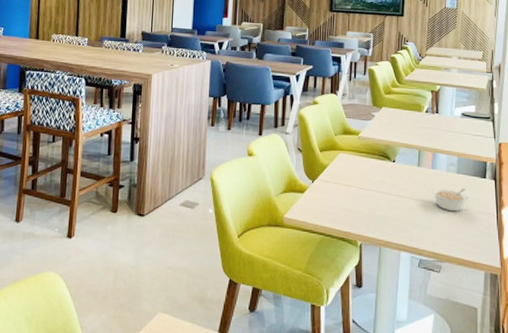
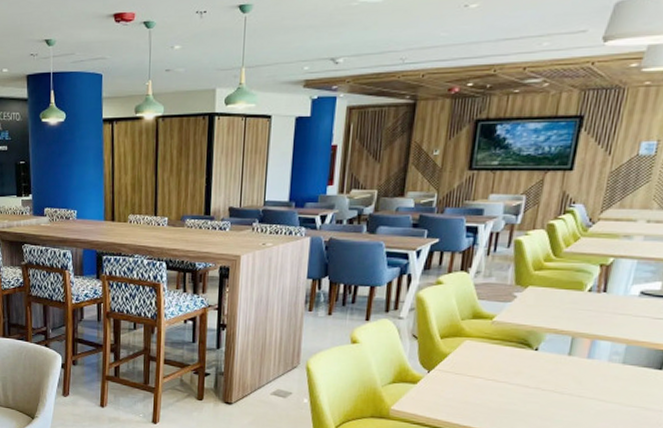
legume: present [431,188,469,212] -> none [583,381,634,408]

